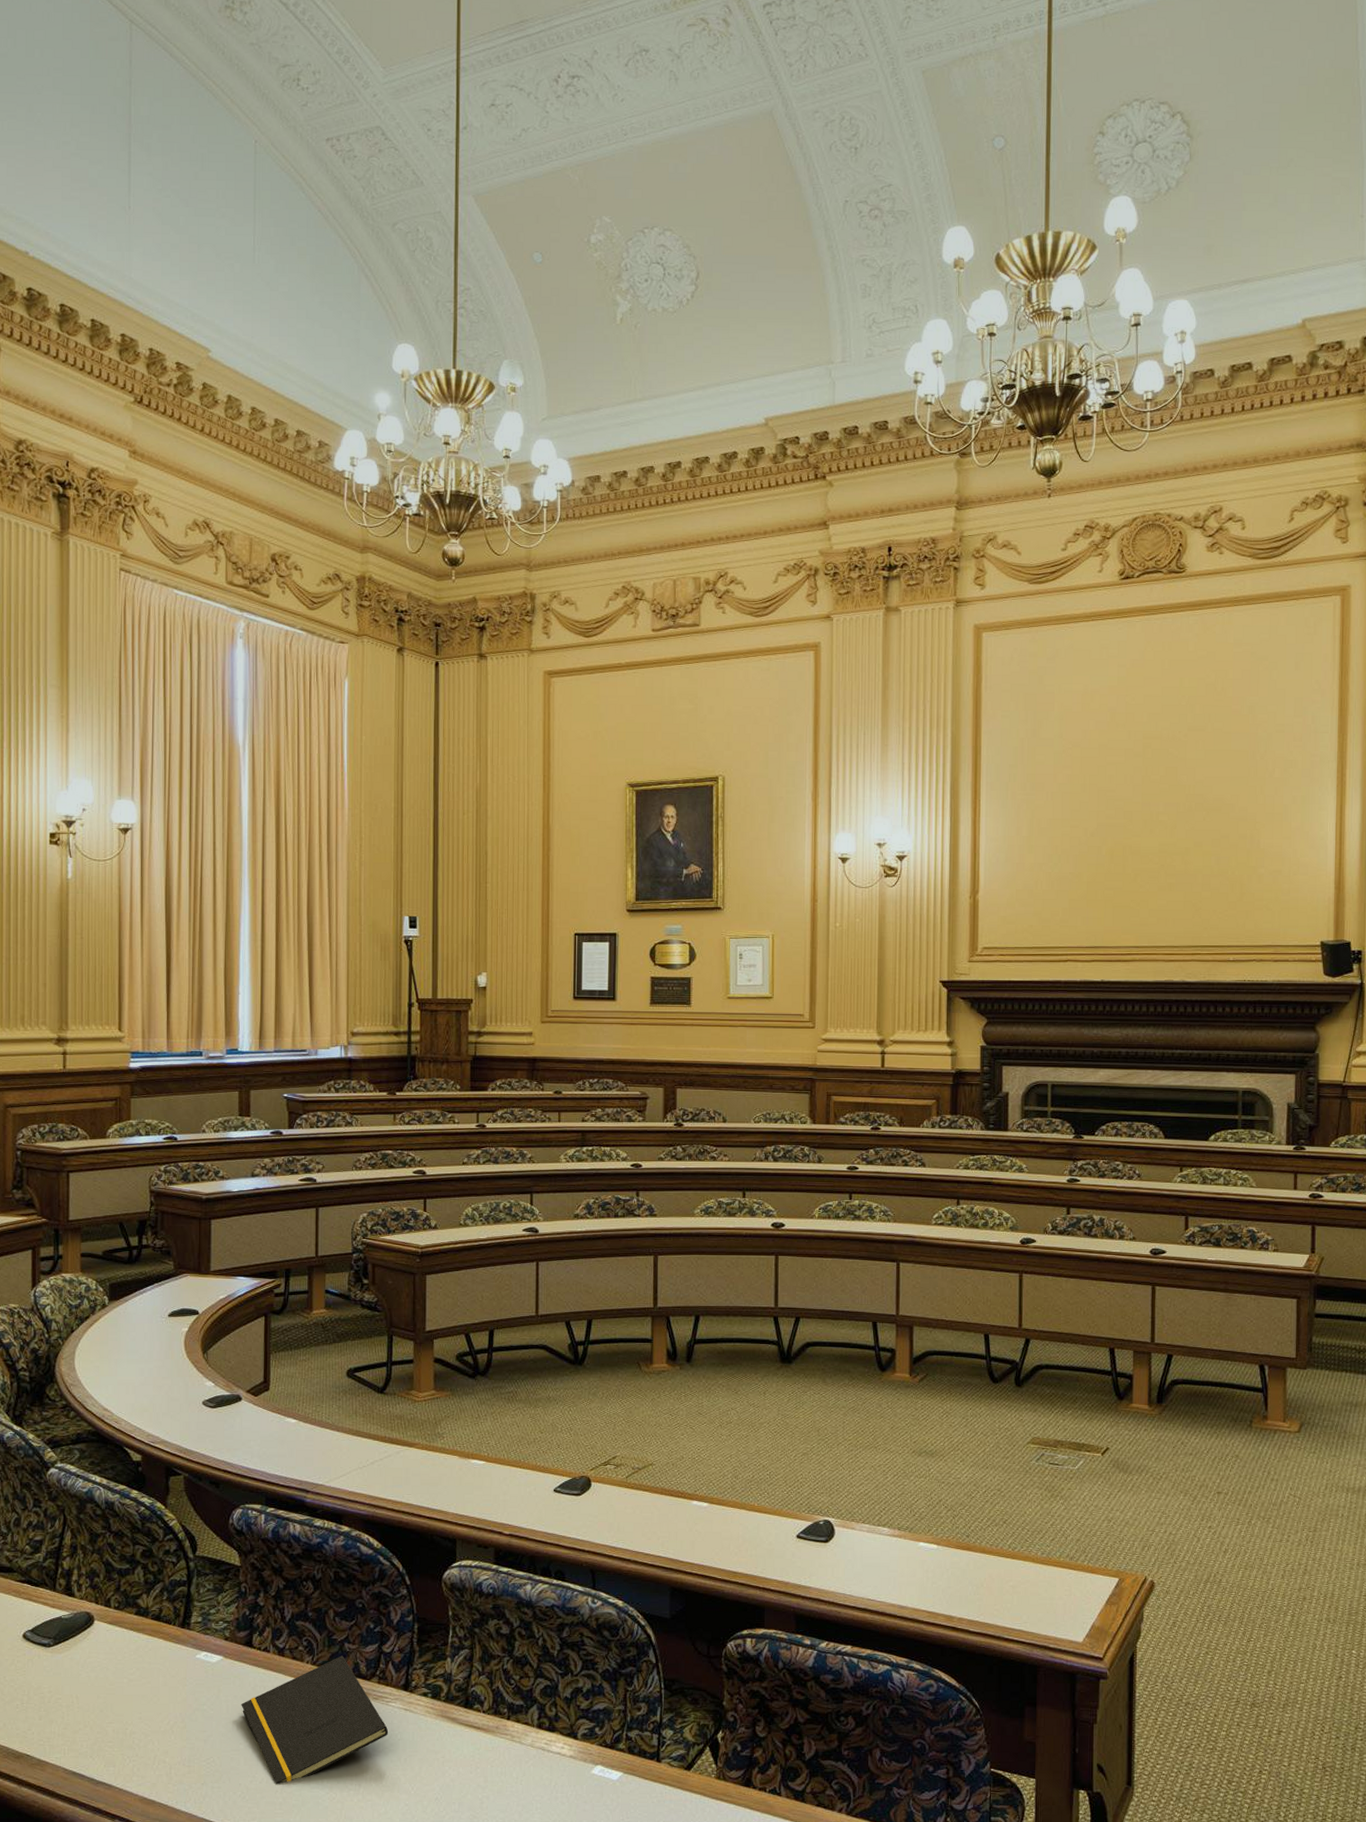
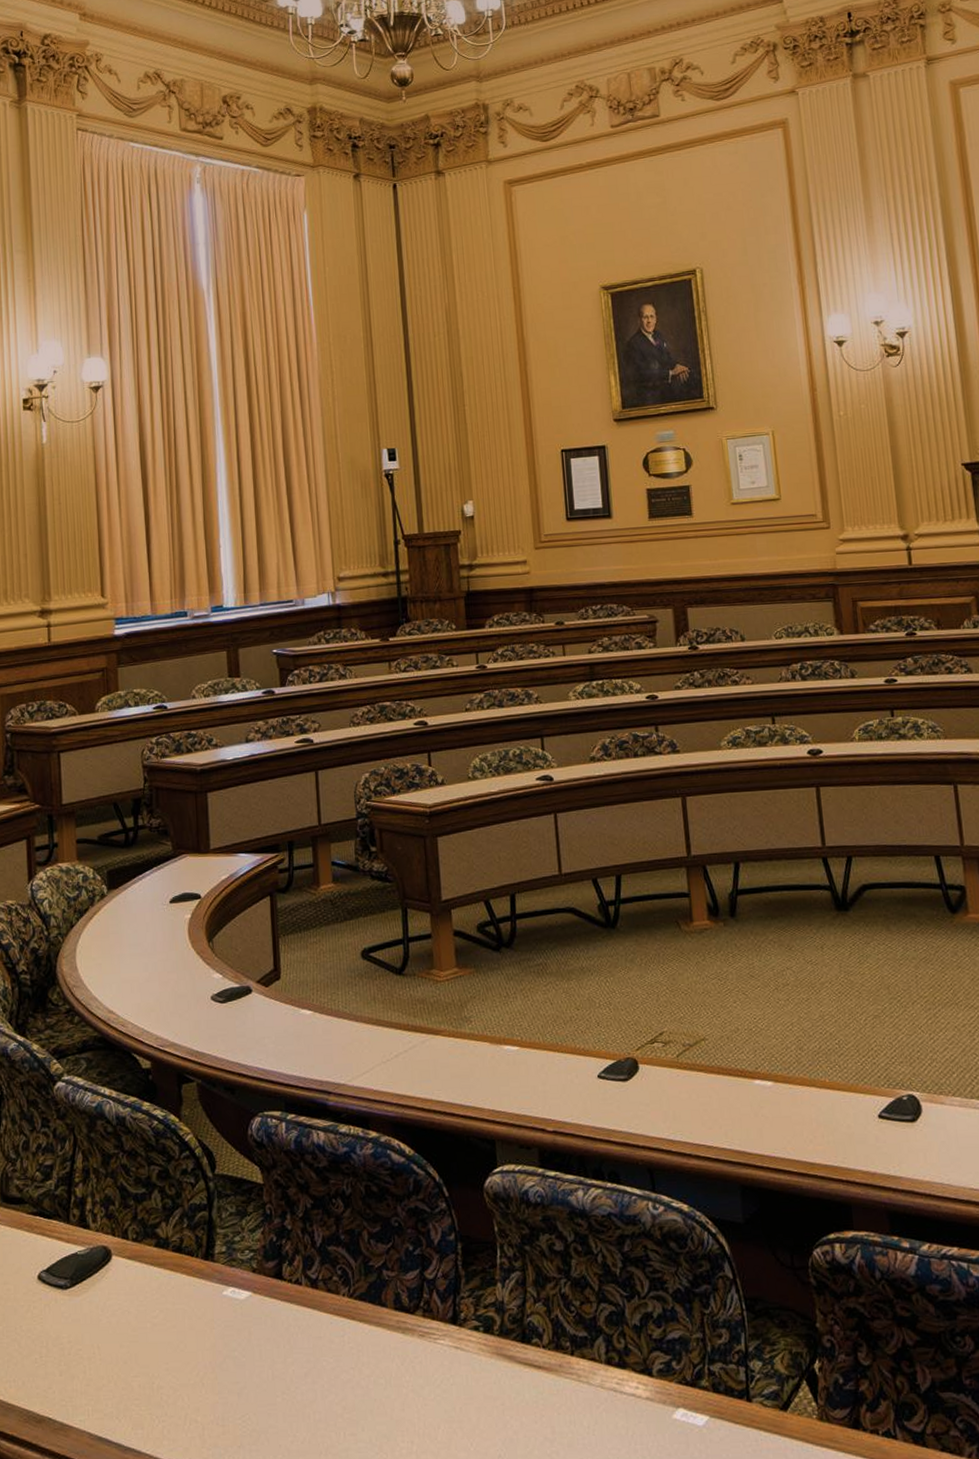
notepad: present [241,1655,389,1784] -> none [275,1285,440,1444]

